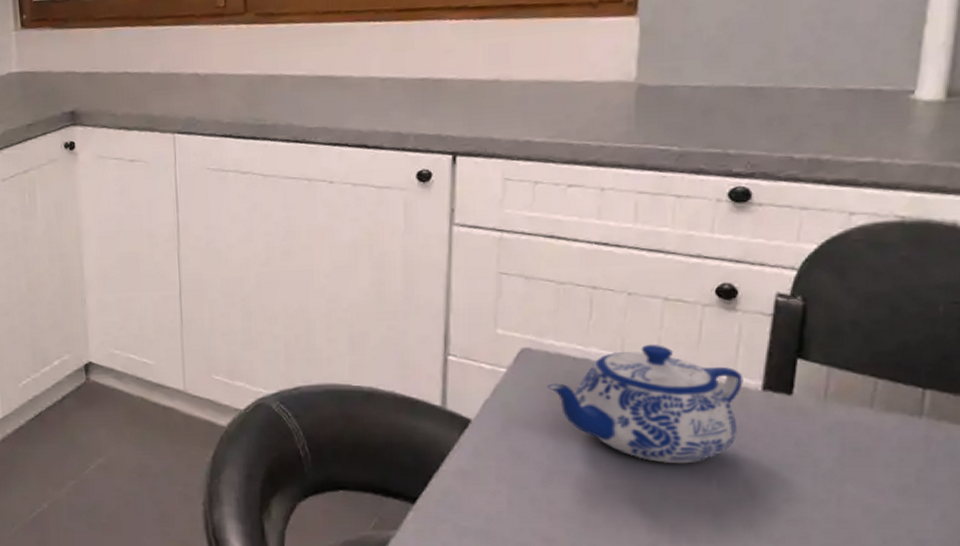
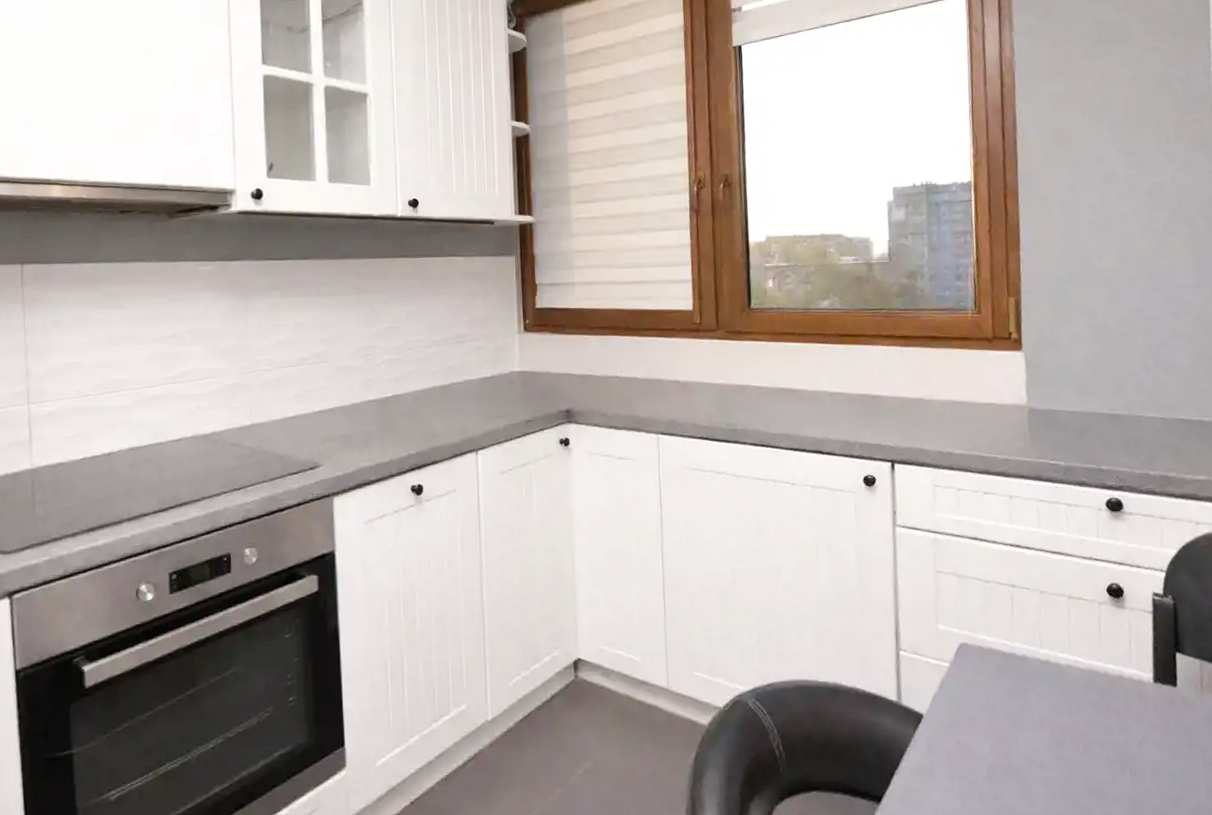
teapot: present [547,345,743,464] -> none [984,640,1140,756]

